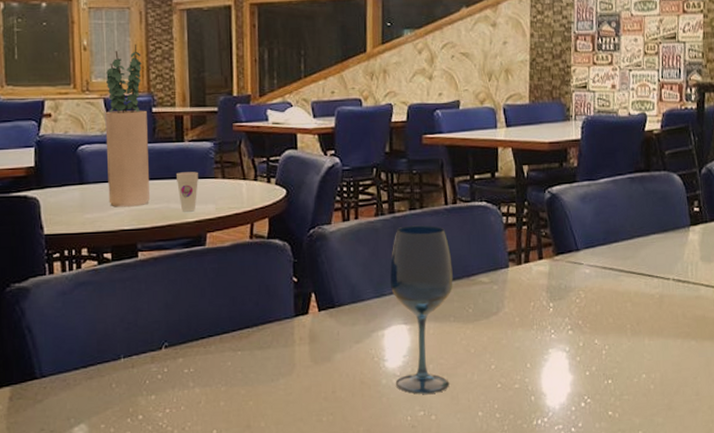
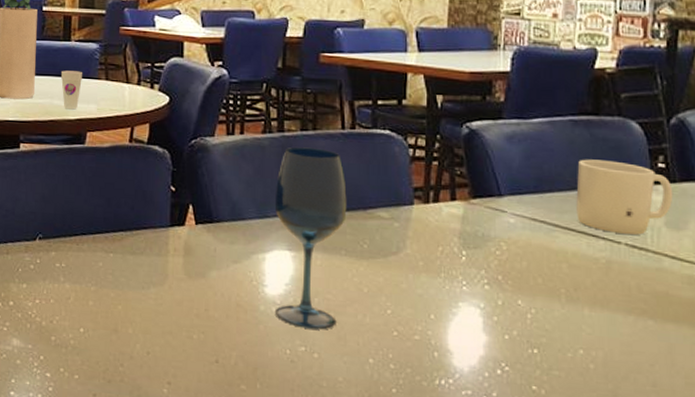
mug: none [635,209,706,271] -> present [576,159,674,235]

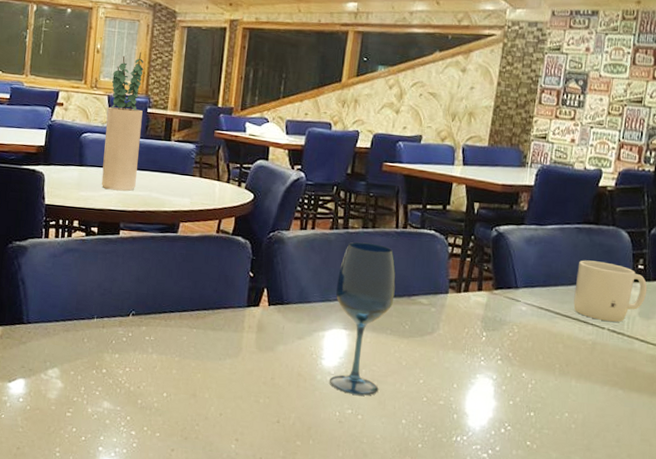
cup: present [60,70,82,110] -> none [160,167,179,202]

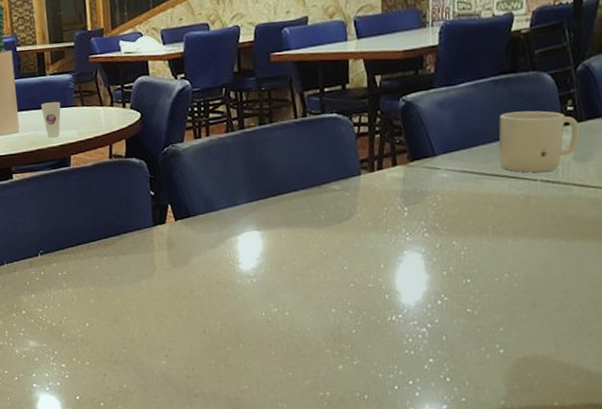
cup: none [160,167,179,202] -> present [40,101,61,138]
wineglass: present [329,242,396,396] -> none [241,138,304,293]

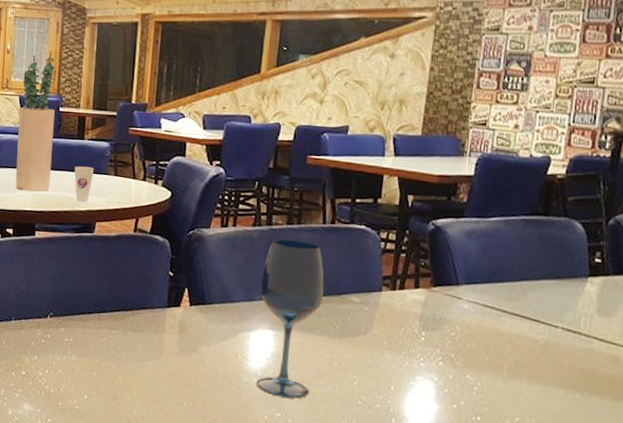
wineglass: none [241,138,304,293] -> present [256,239,325,399]
mug: present [498,110,581,173] -> none [522,254,606,320]

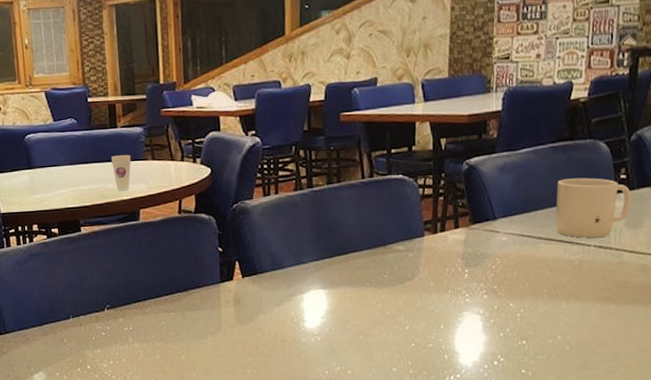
vase: present [15,50,55,192] -> none [46,39,90,188]
wineglass: present [256,239,325,399] -> none [308,198,369,352]
mug: none [522,254,606,320] -> present [555,177,632,238]

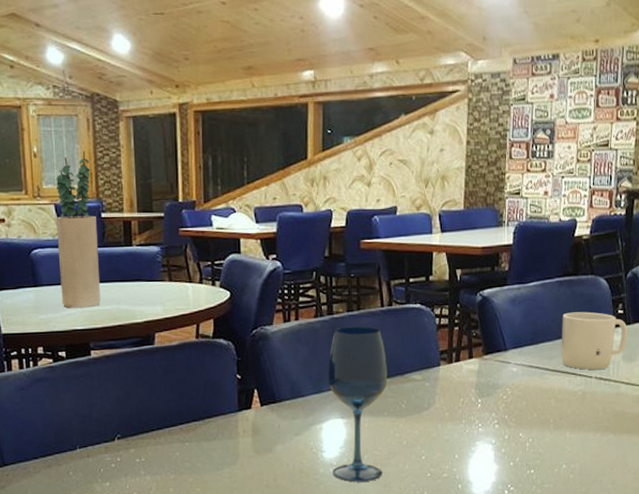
vase: none [46,39,90,188] -> present [56,150,102,309]
cup: present [110,154,131,191] -> none [124,275,147,313]
wineglass: none [308,198,369,352] -> present [327,326,388,482]

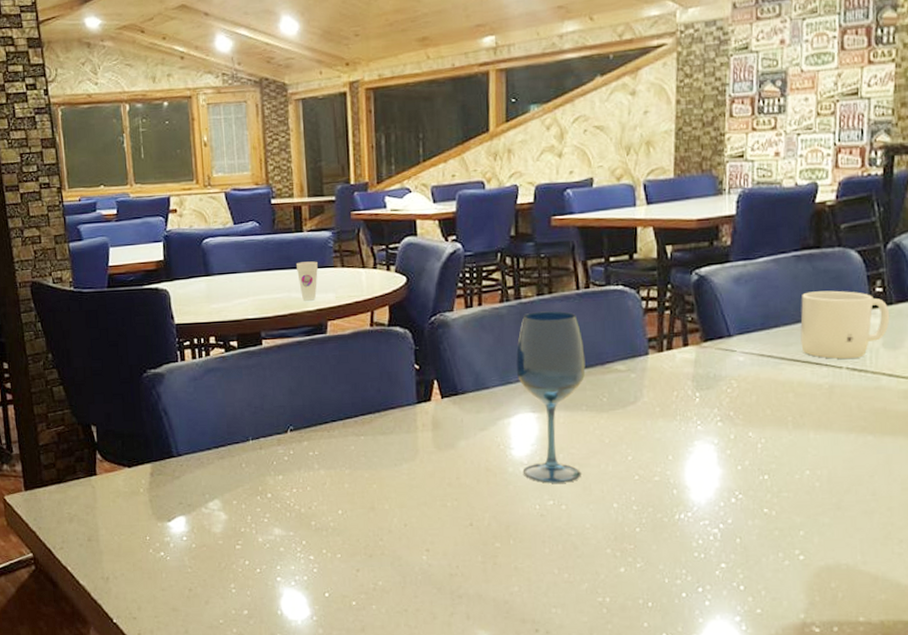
vase: present [56,150,102,309] -> none [226,136,272,297]
cup: none [124,275,147,313] -> present [295,261,318,301]

